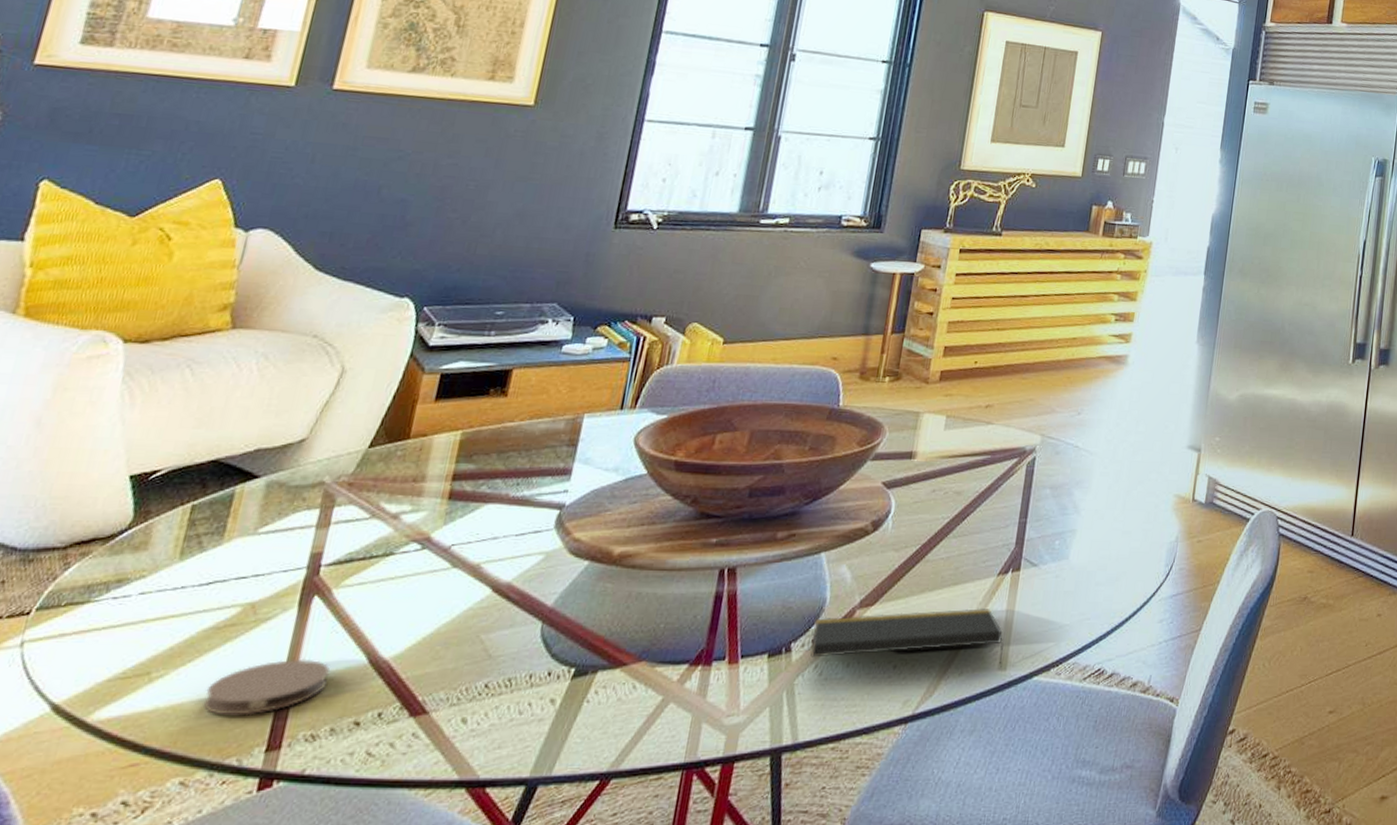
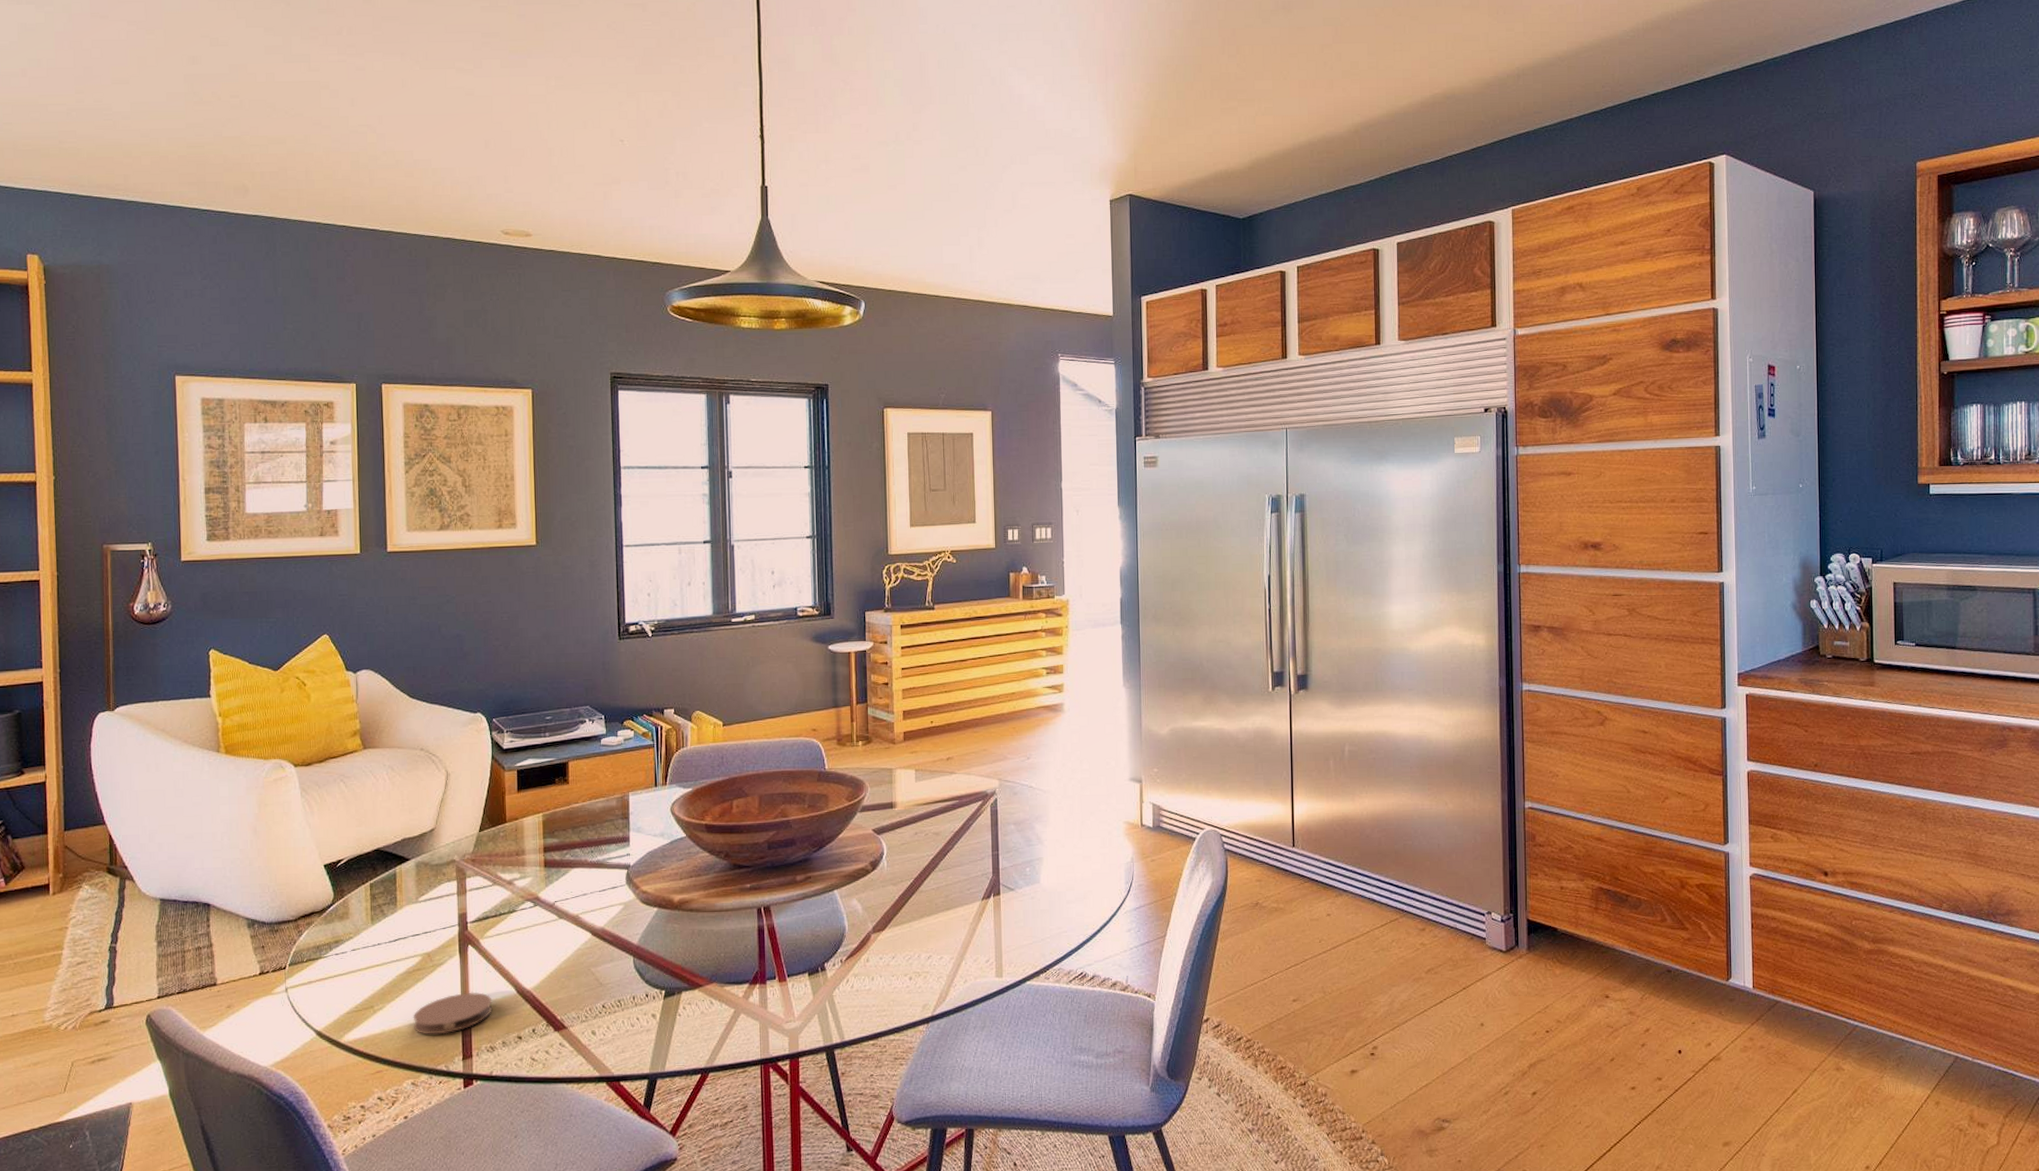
notepad: present [810,609,1004,667] -> none [840,928,998,975]

